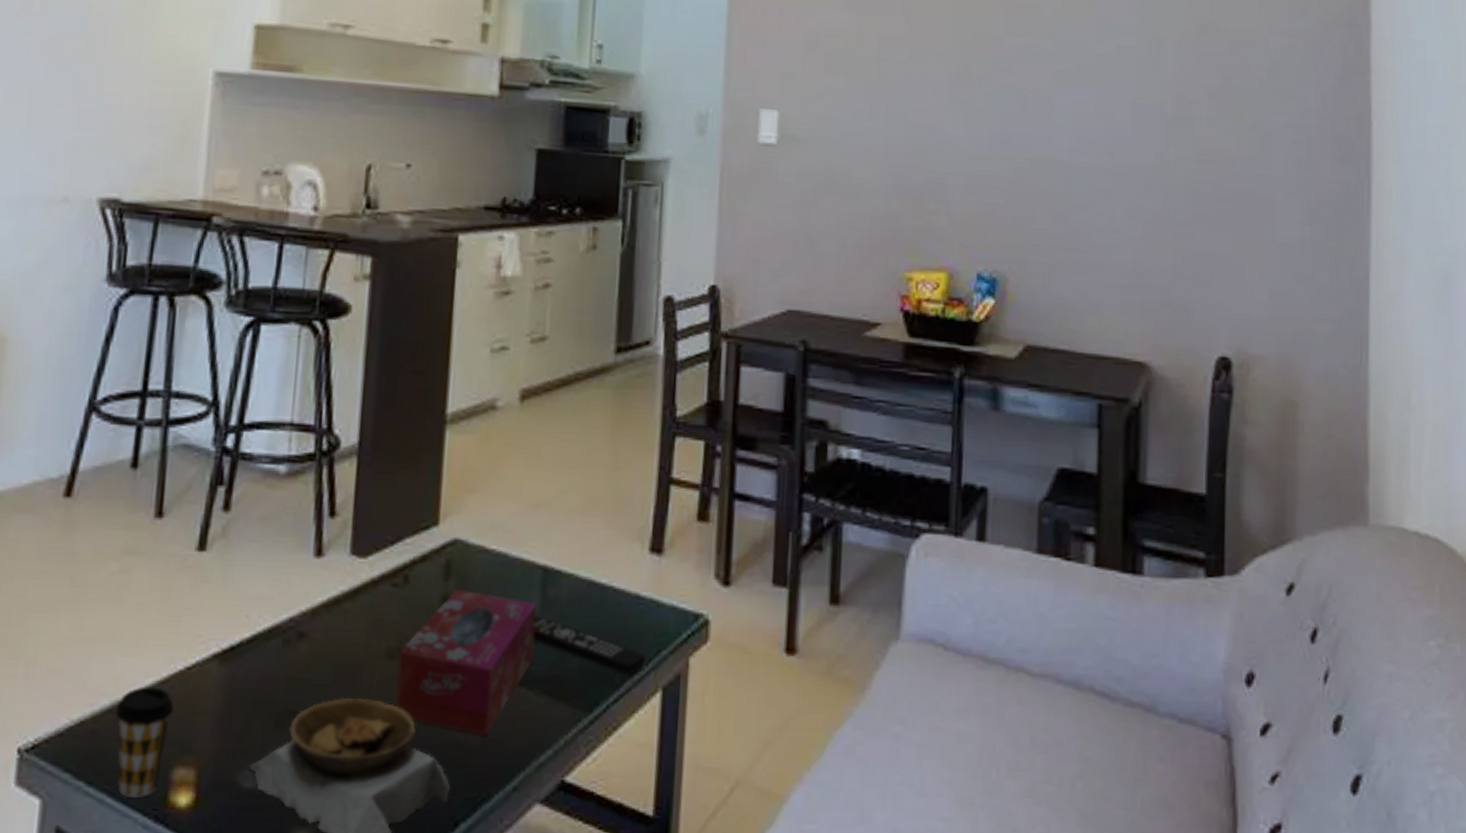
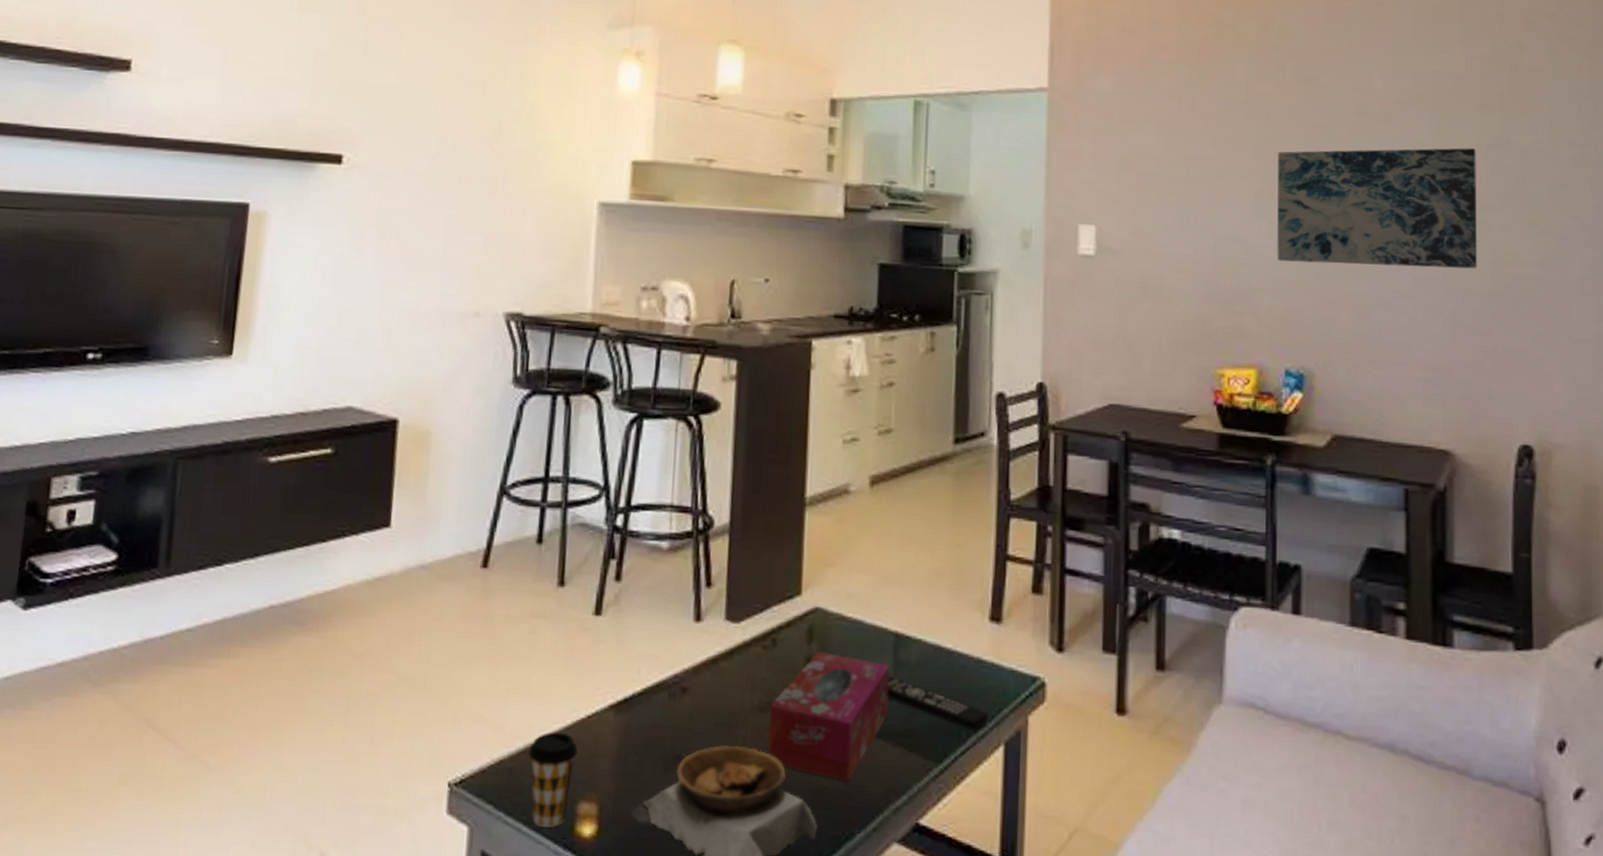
wall art: none [972,33,1183,167] -> present [1277,148,1477,269]

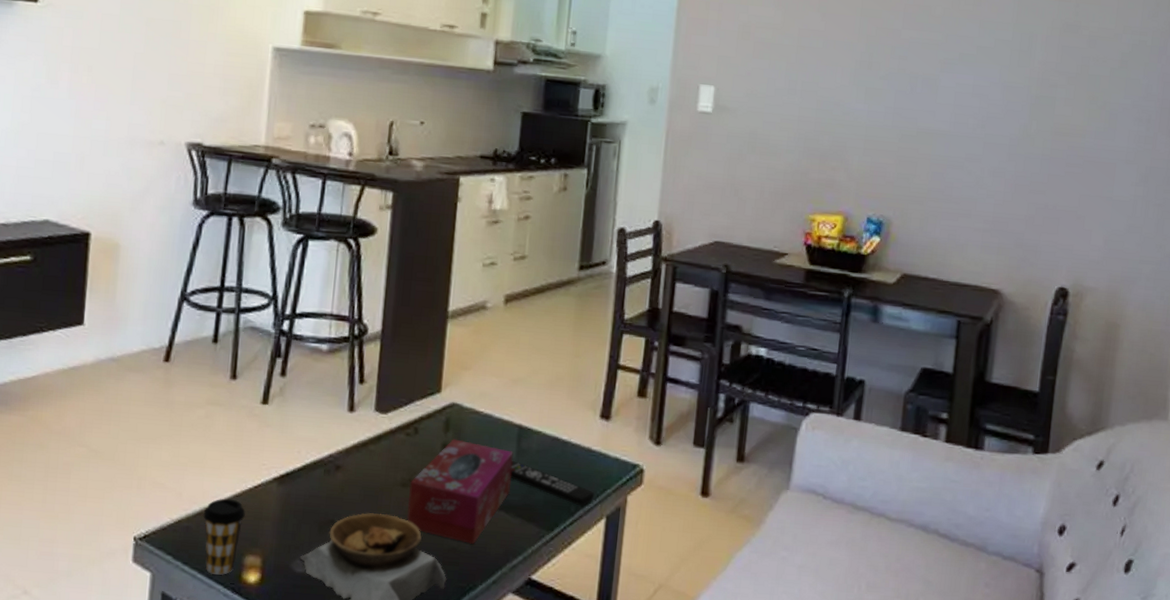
wall art: present [1277,148,1477,269] -> none [869,27,1051,137]

